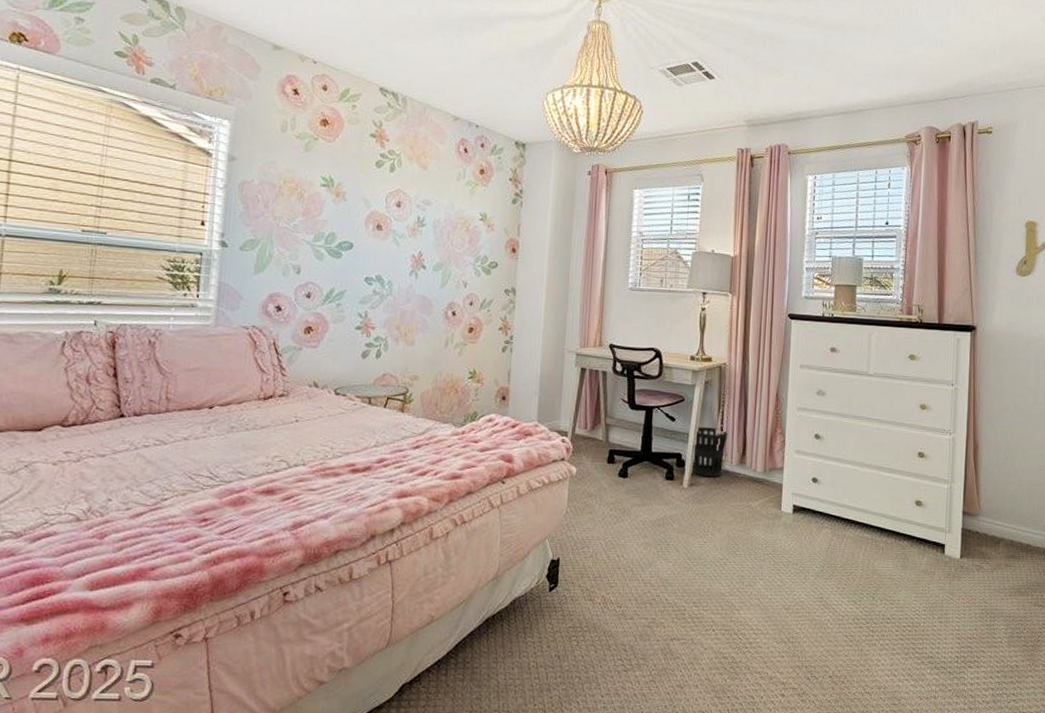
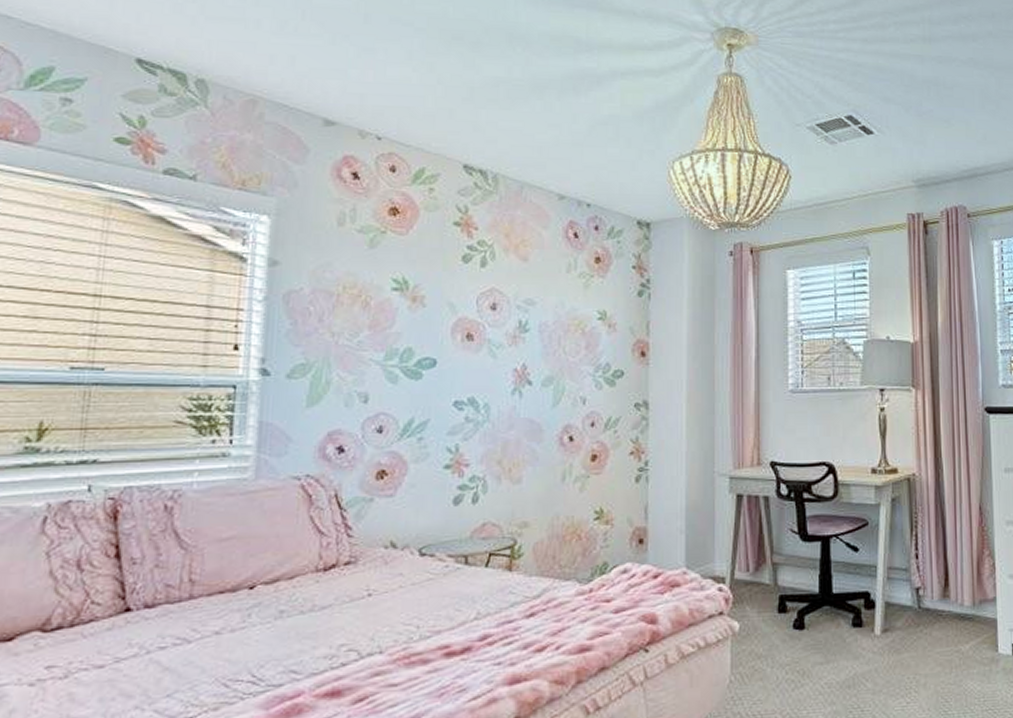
wastebasket: present [692,426,728,478] -> none [883,554,925,620]

